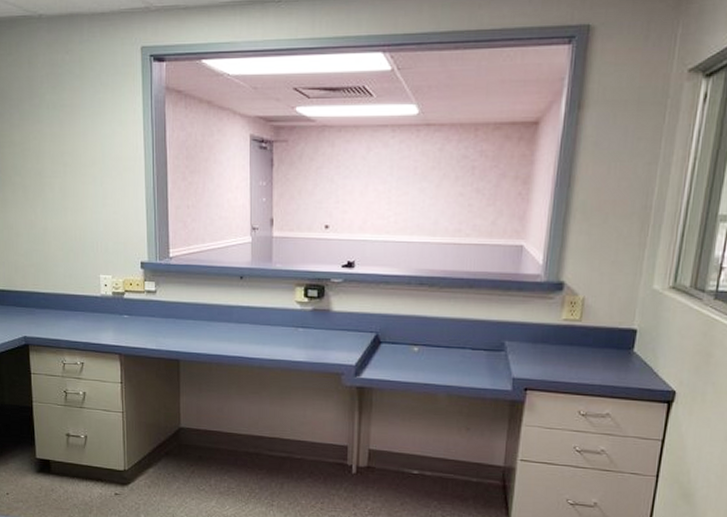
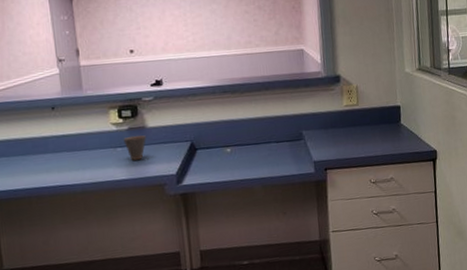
cup: none [306,317,329,344] -> present [123,135,146,160]

